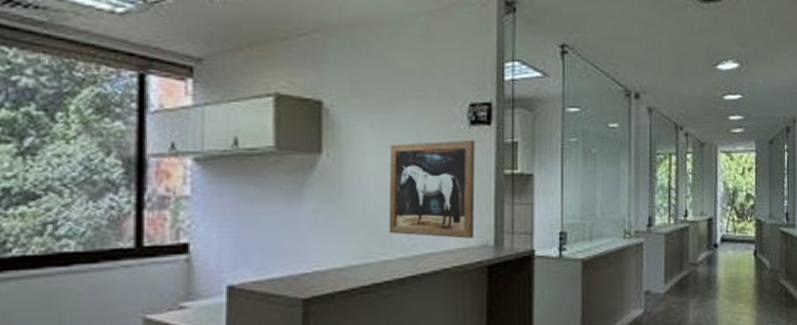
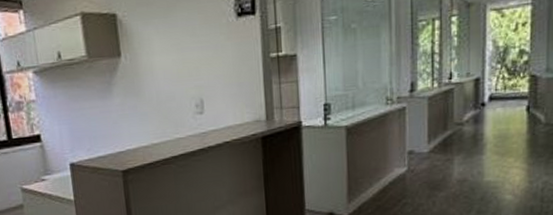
wall art: present [388,139,475,239] -> none [173,30,248,117]

